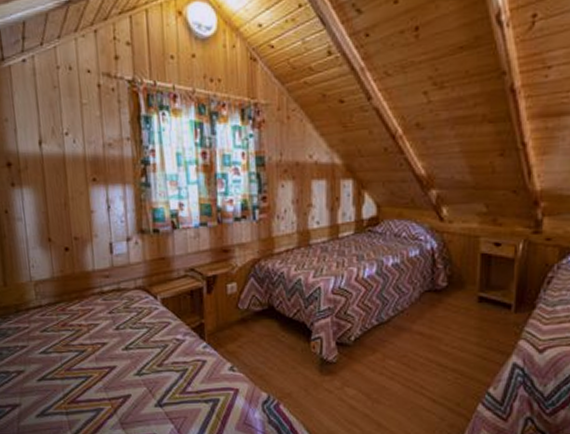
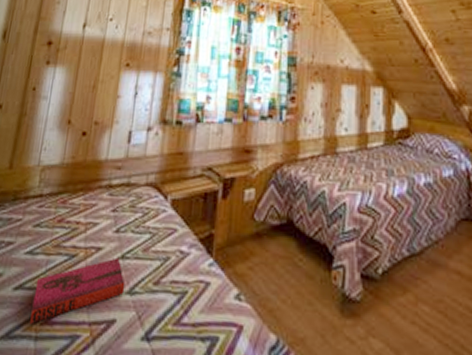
hardback book: none [55,349,134,404] -> present [30,257,126,324]

